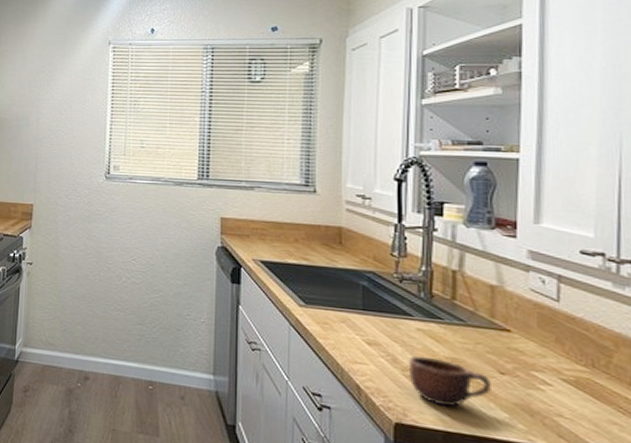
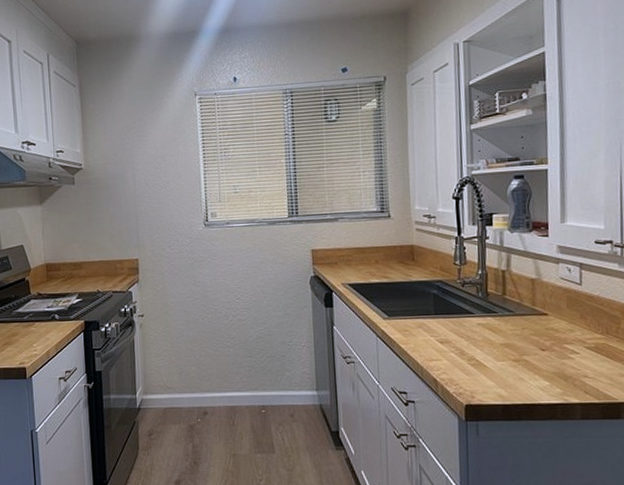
mug: present [408,356,493,407] -> none [472,345,537,385]

